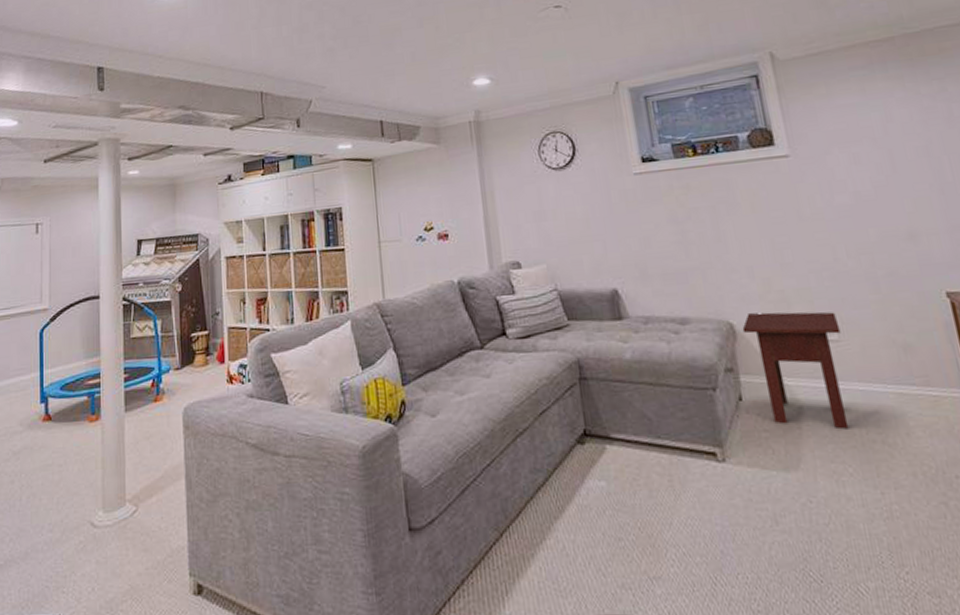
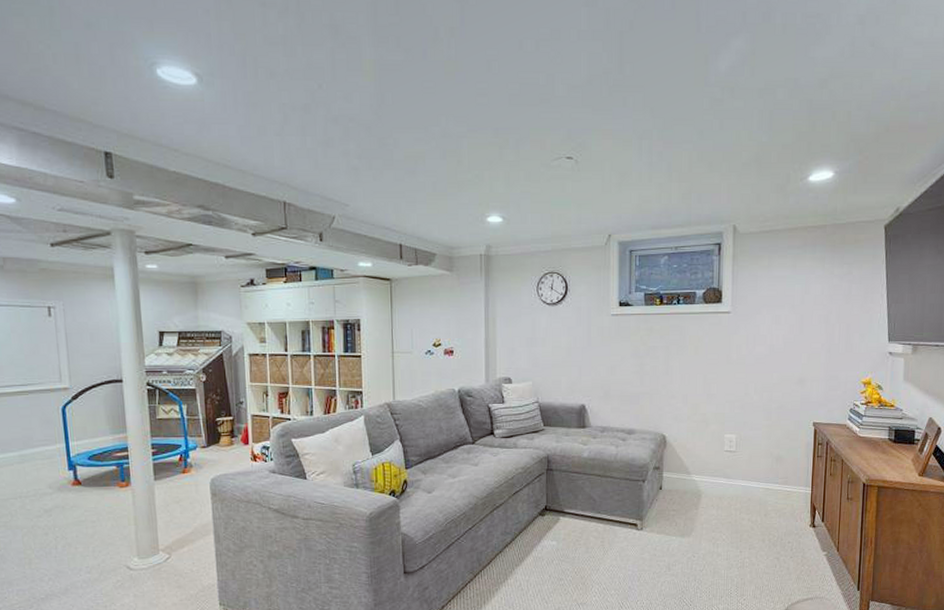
side table: present [742,311,849,429] -> none [671,429,738,511]

